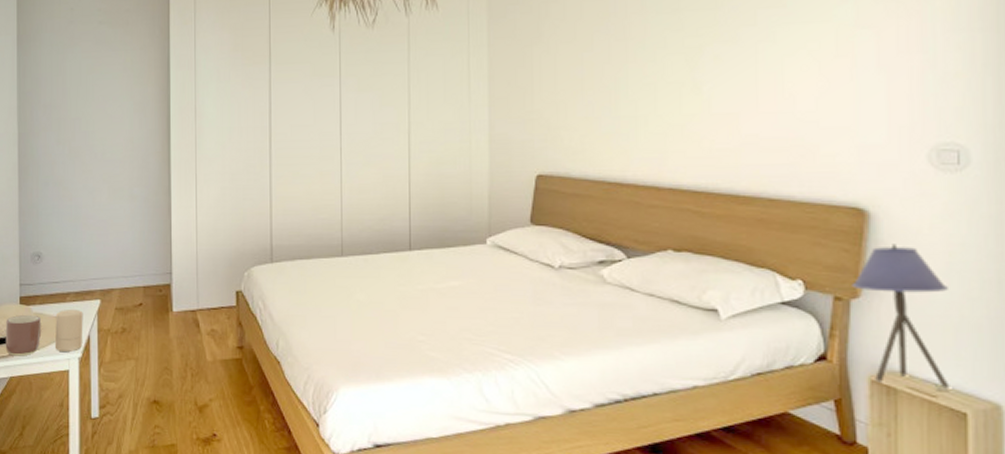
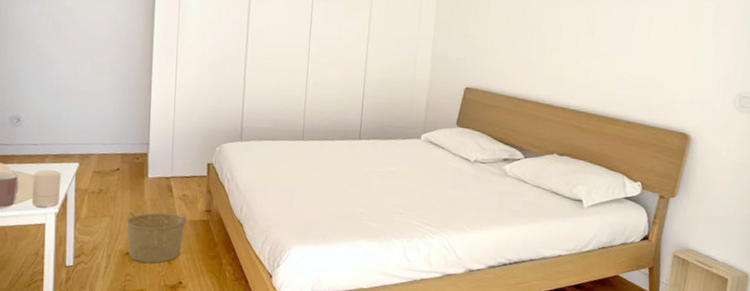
basket: none [151,352,216,412] -> present [125,211,186,263]
table lamp: present [851,244,950,392] -> none [672,160,732,264]

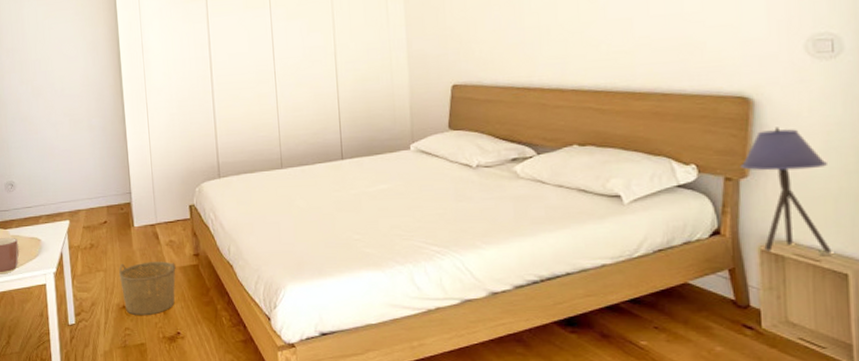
candle: present [31,169,61,208] -> none [30,230,56,269]
table lamp: none [672,160,732,264] -> present [740,127,832,257]

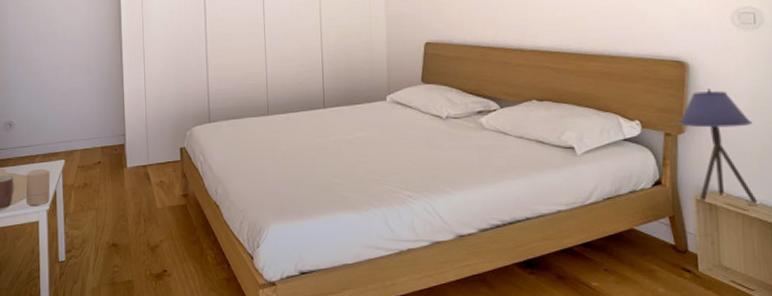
candle: none [30,230,56,269] -> present [25,169,50,206]
basket: present [118,261,176,315] -> none [110,201,165,253]

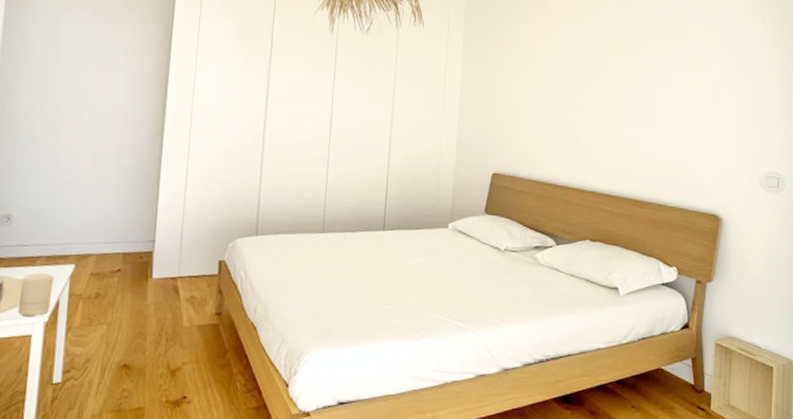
table lamp: present [678,89,758,206] -> none [708,242,768,352]

